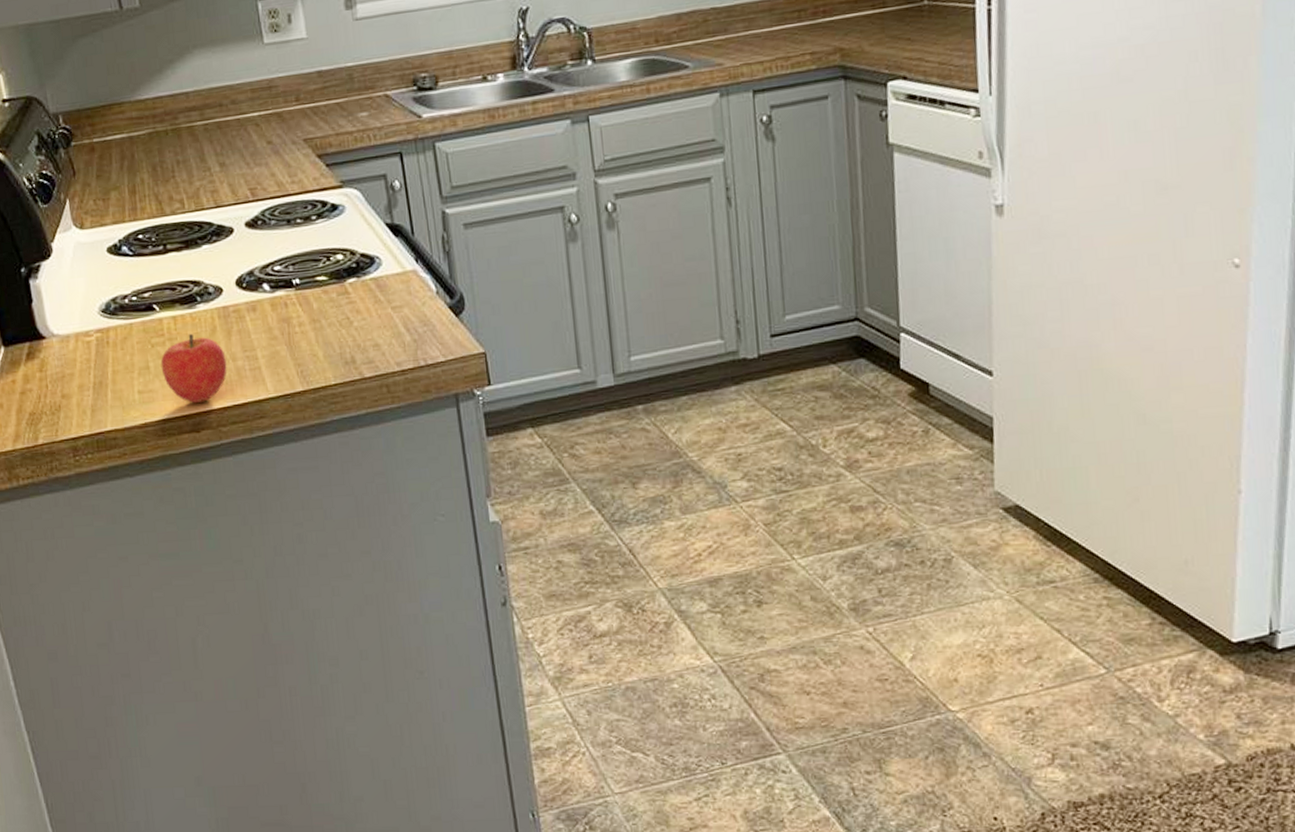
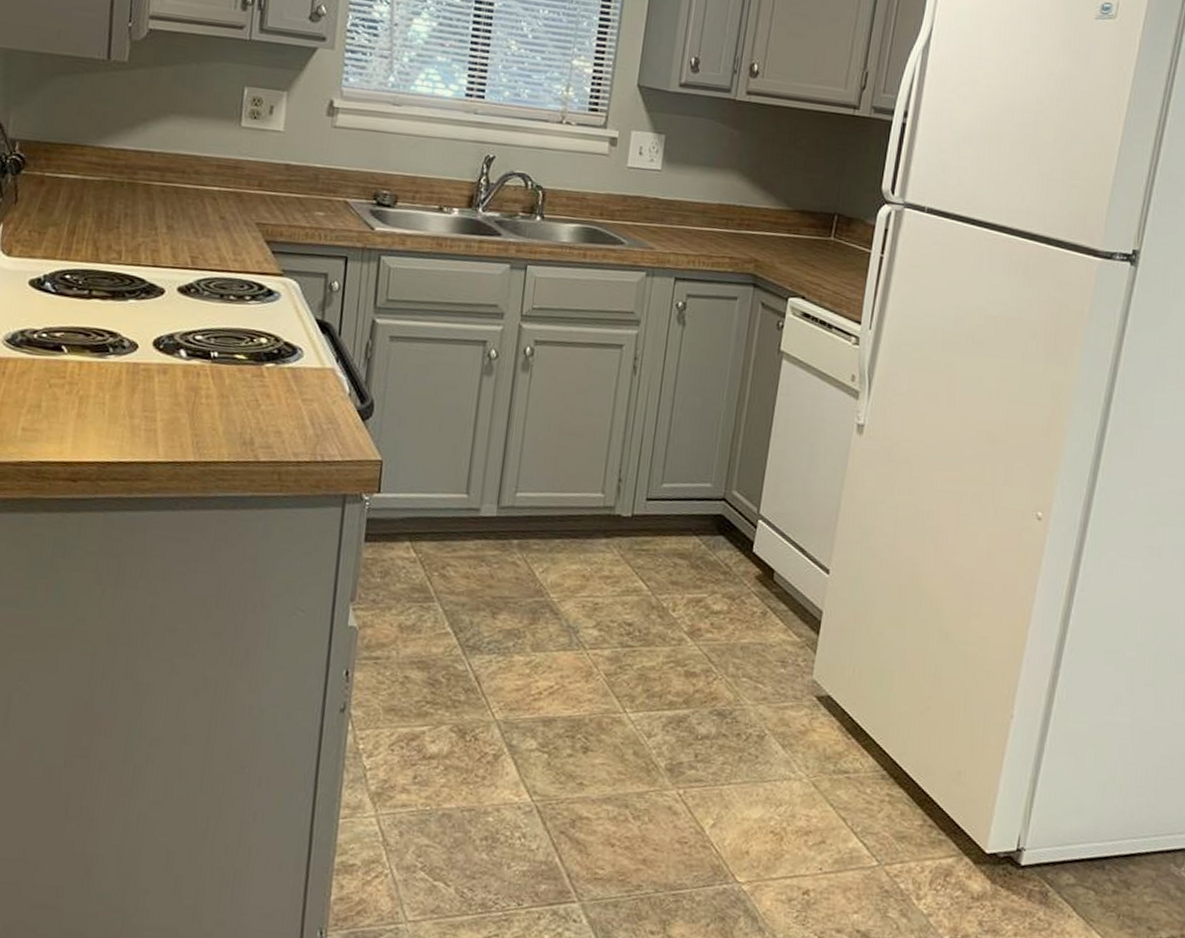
fruit: present [160,333,227,403] -> none [53,381,124,452]

